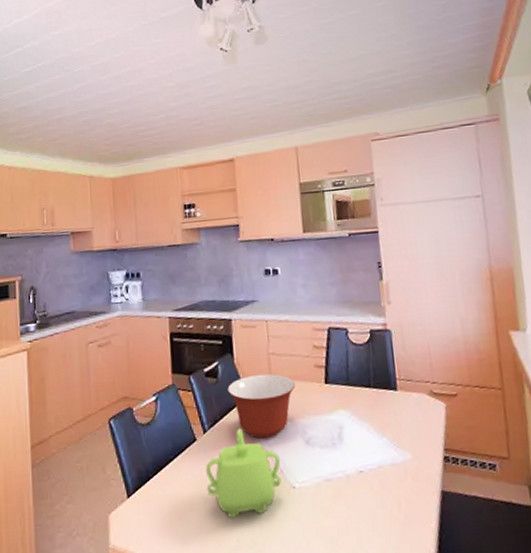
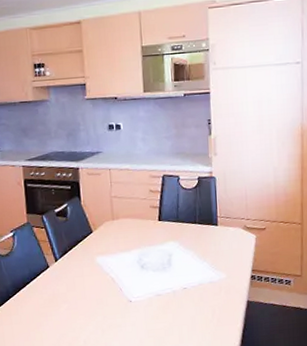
teapot: present [206,428,282,518] -> none [58,257,121,325]
mixing bowl: present [227,374,296,439] -> none [75,213,134,265]

